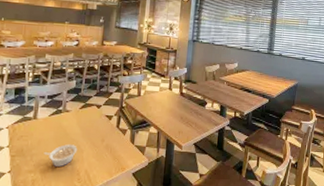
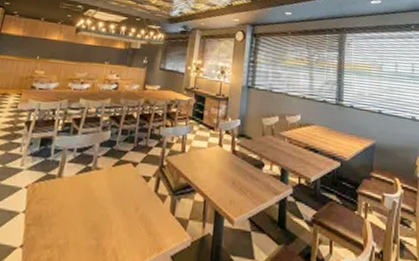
legume: present [44,144,78,167] -> none [65,212,106,242]

